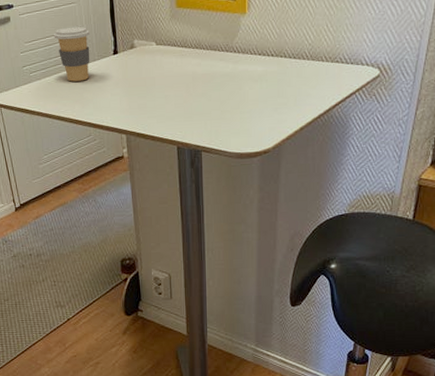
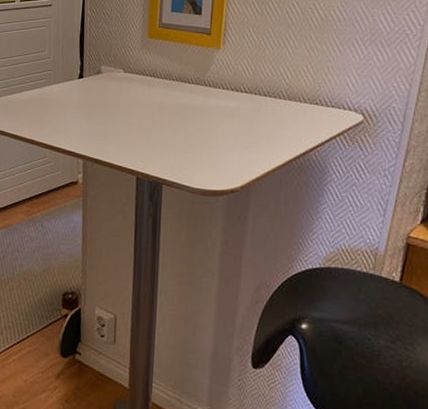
coffee cup: present [54,26,90,82] -> none [20,48,57,102]

